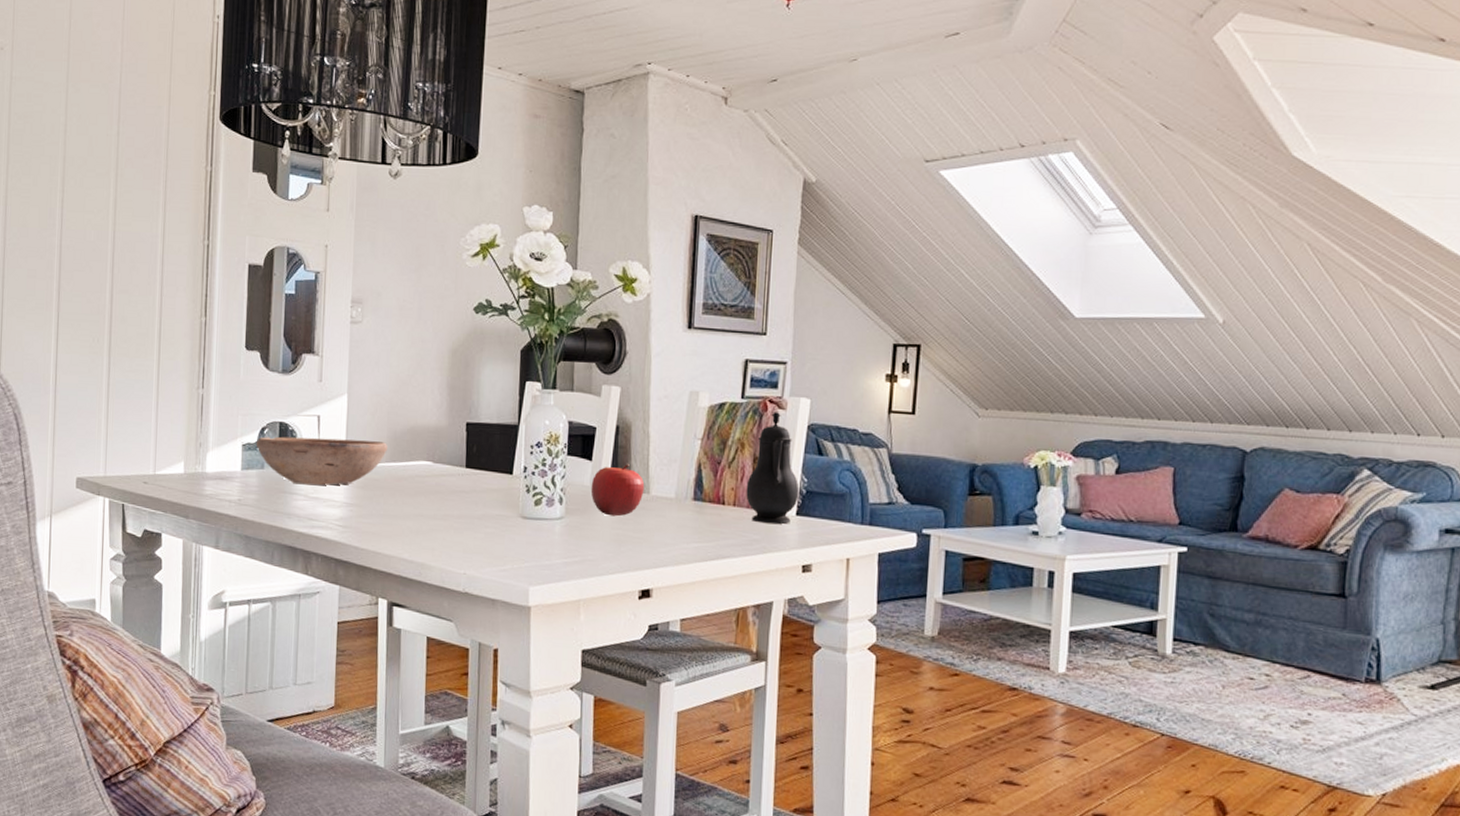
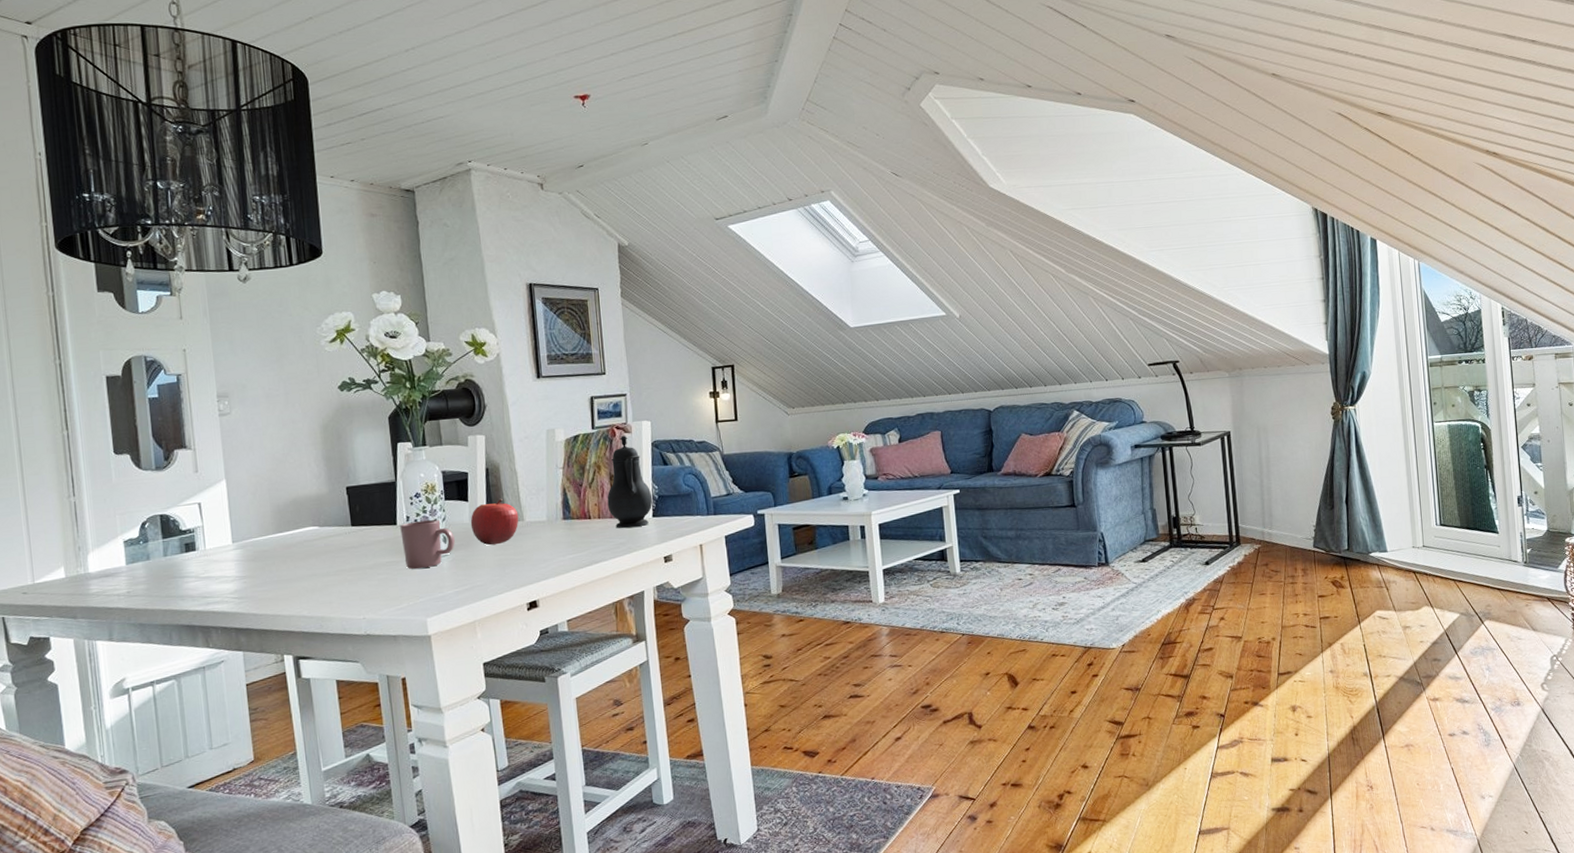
bowl: present [256,436,388,486] -> none [138,516,274,568]
mug: none [515,474,572,529] -> present [400,519,455,569]

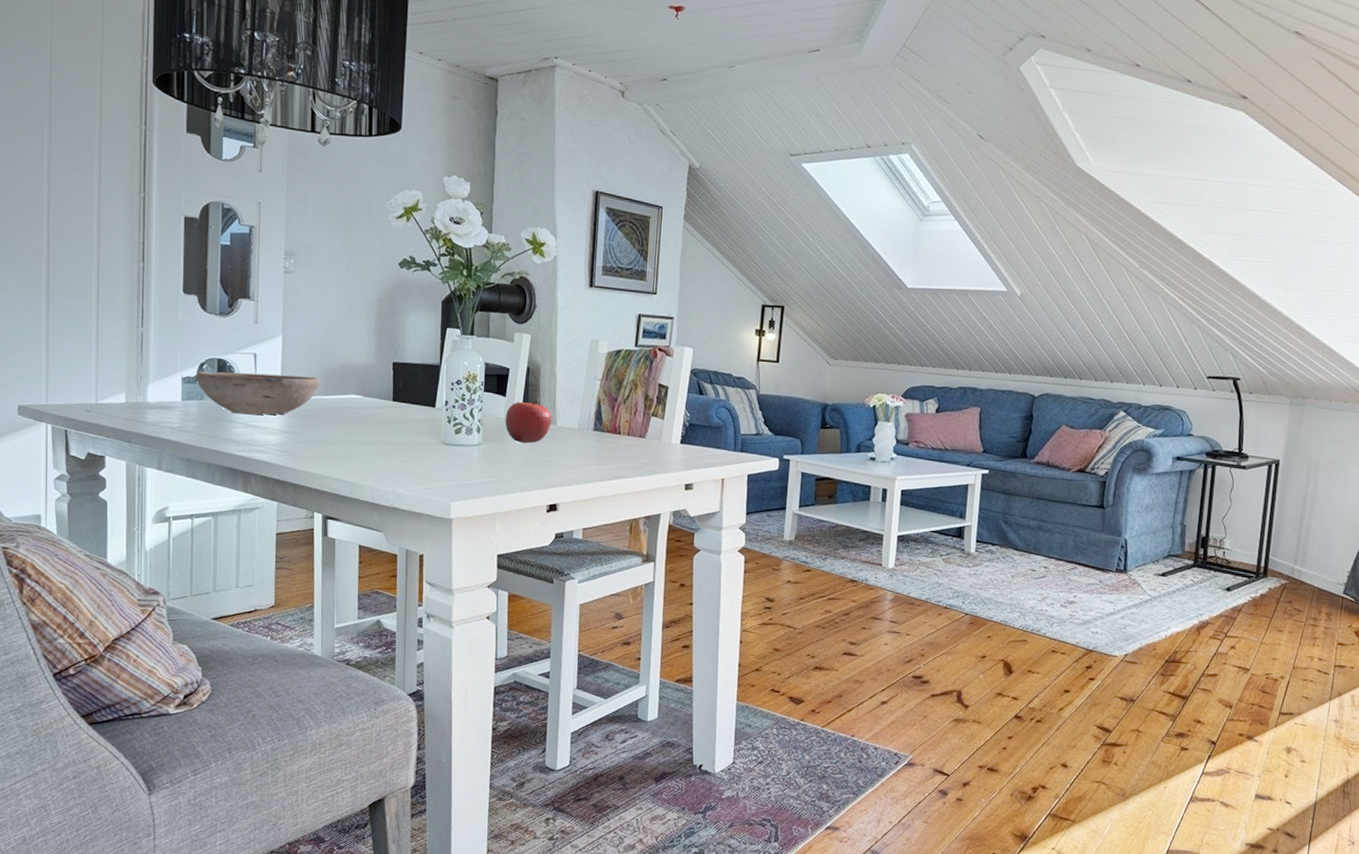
bowl: none [138,516,274,568] -> present [195,371,321,415]
mug: present [400,519,455,569] -> none [438,407,488,454]
coffeepot: present [607,435,653,529] -> none [638,358,683,451]

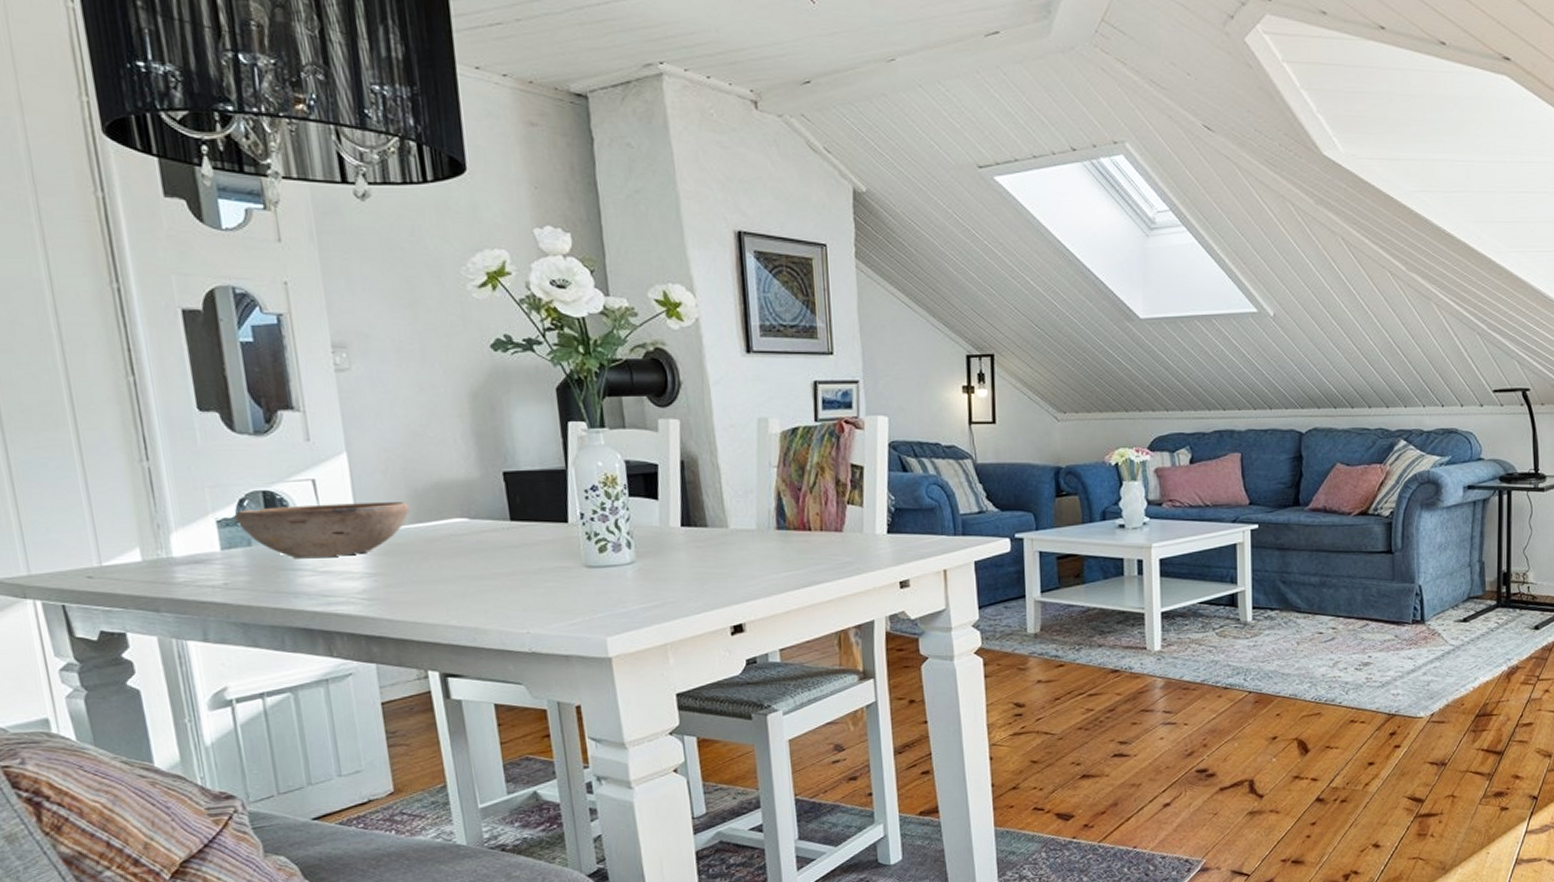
fruit: present [505,399,552,444] -> none [661,498,722,555]

